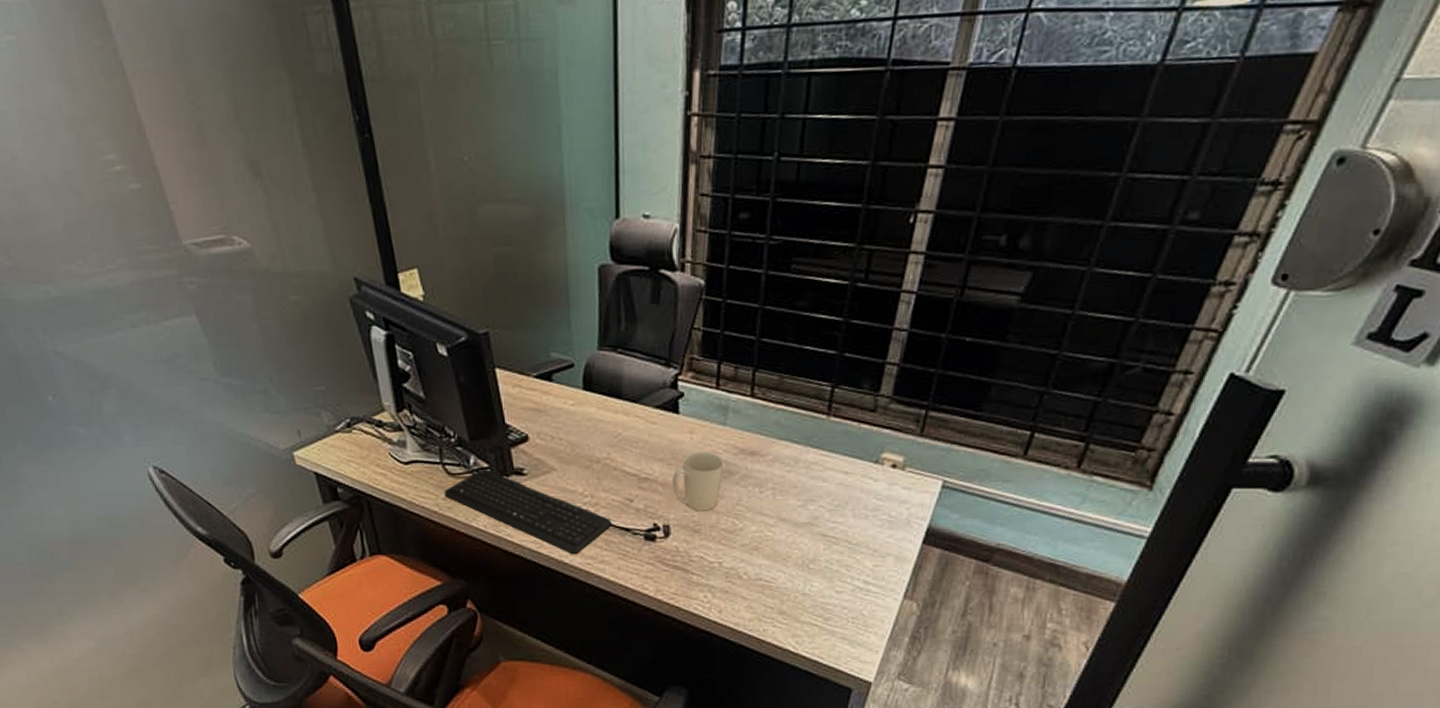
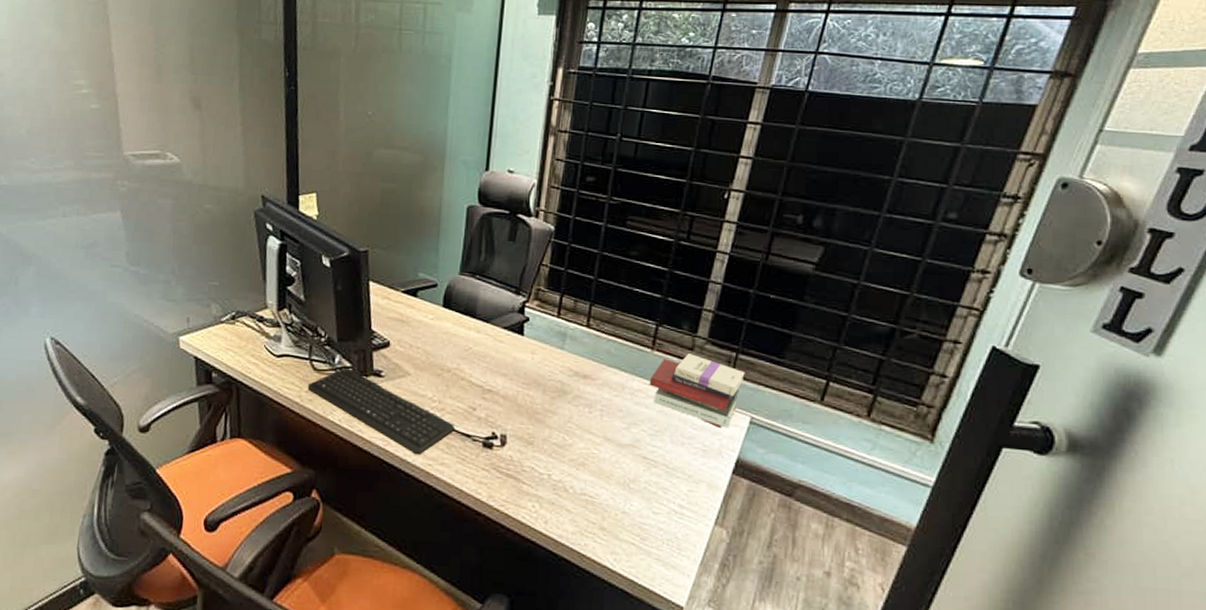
mug: present [673,451,724,511] -> none [512,370,560,425]
books: none [826,416,936,496] -> present [649,353,745,428]

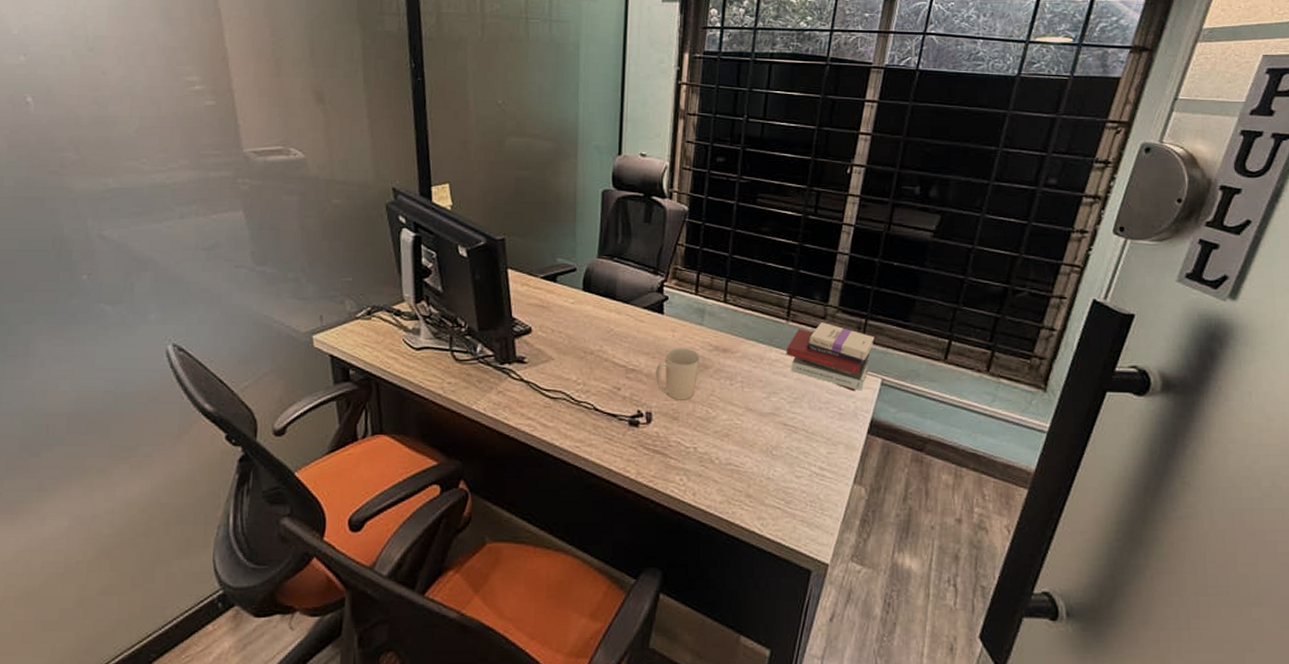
computer keyboard: present [308,368,454,454] -> none [451,357,600,437]
mug: none [512,370,560,425] -> present [656,347,701,400]

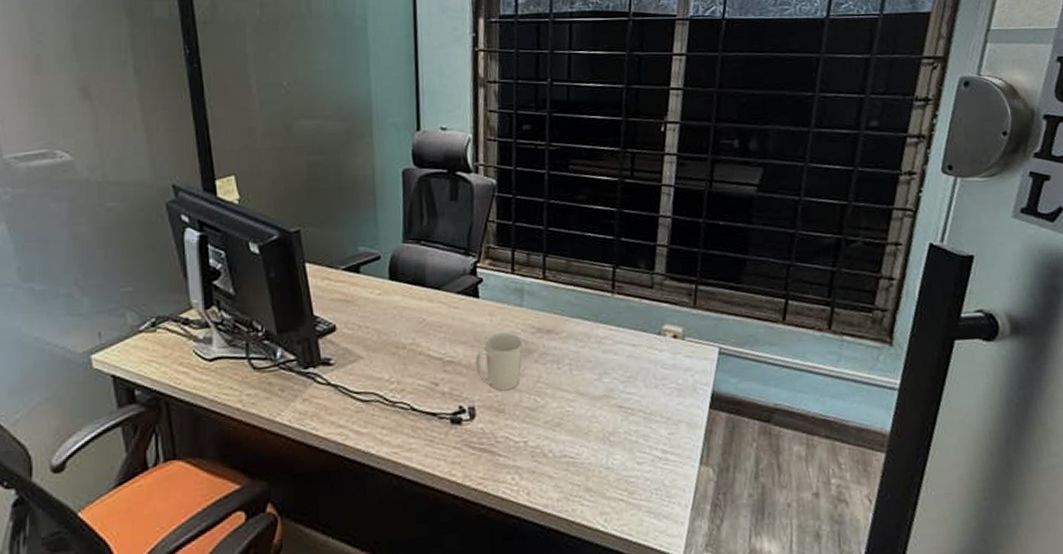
books: present [786,322,874,391] -> none [614,292,707,364]

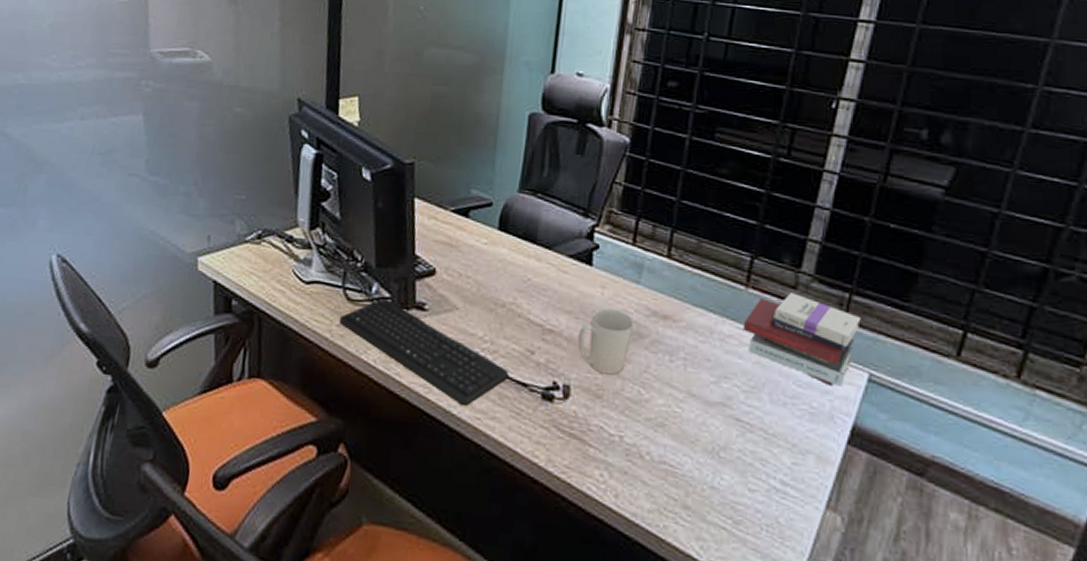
computer keyboard: none [249,361,418,444] -> present [340,299,508,405]
books: none [614,292,707,364] -> present [743,292,861,387]

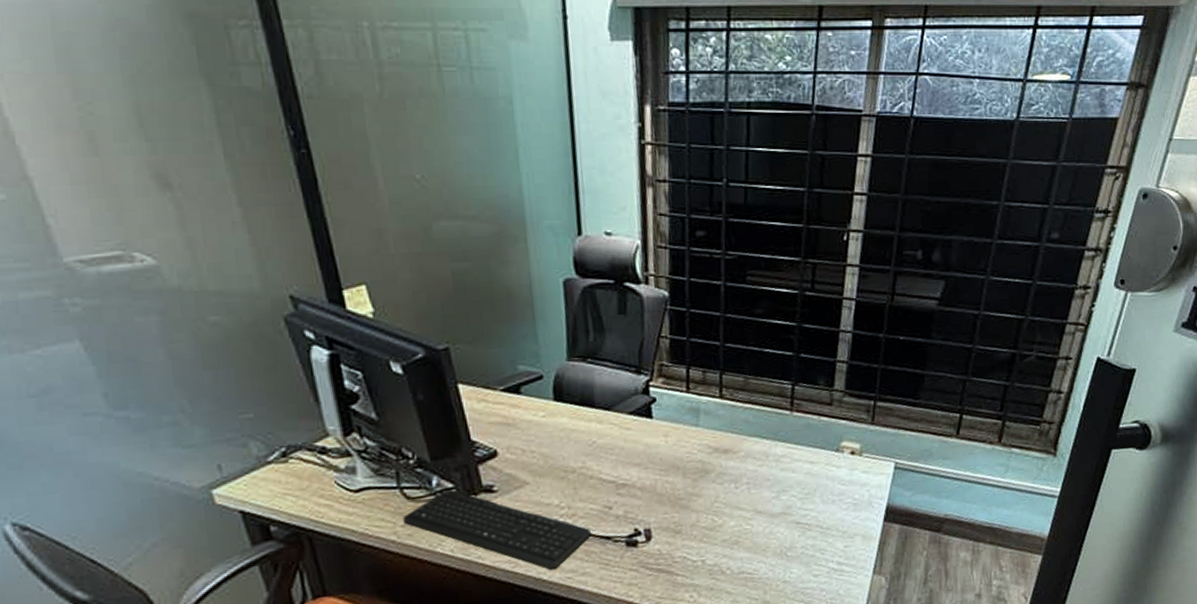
mug: present [578,308,635,375] -> none [650,453,700,512]
books: present [743,292,861,387] -> none [792,408,885,479]

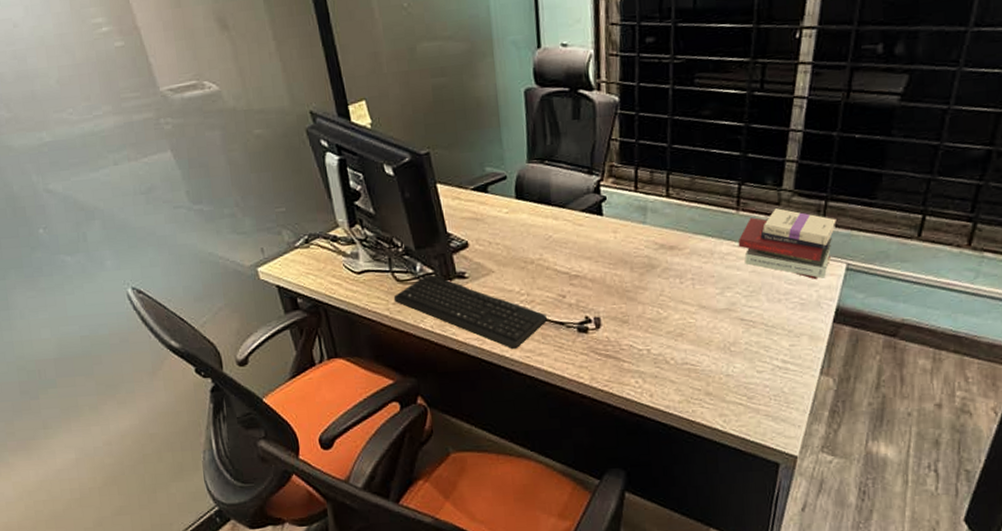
books: none [792,408,885,479] -> present [738,208,836,279]

